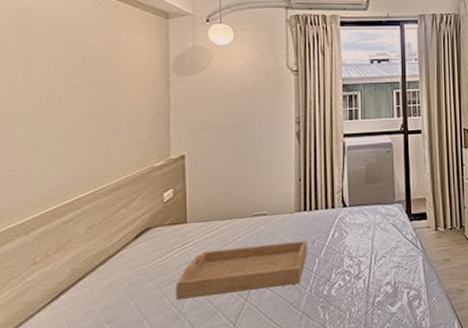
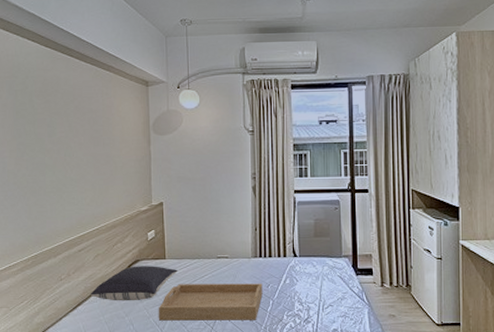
pillow: none [78,232,203,283] -> present [90,266,178,301]

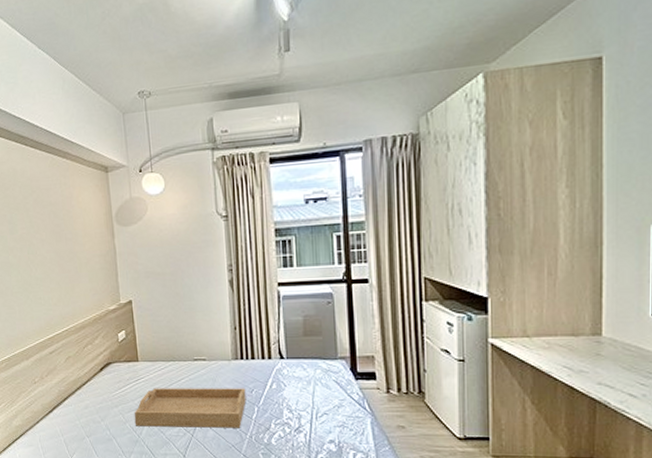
pillow: present [90,266,178,301] -> none [64,368,152,406]

